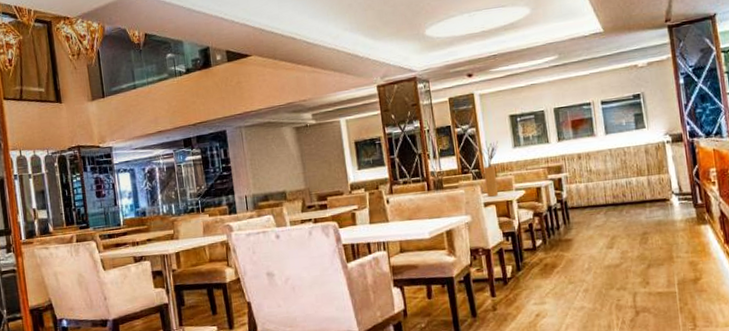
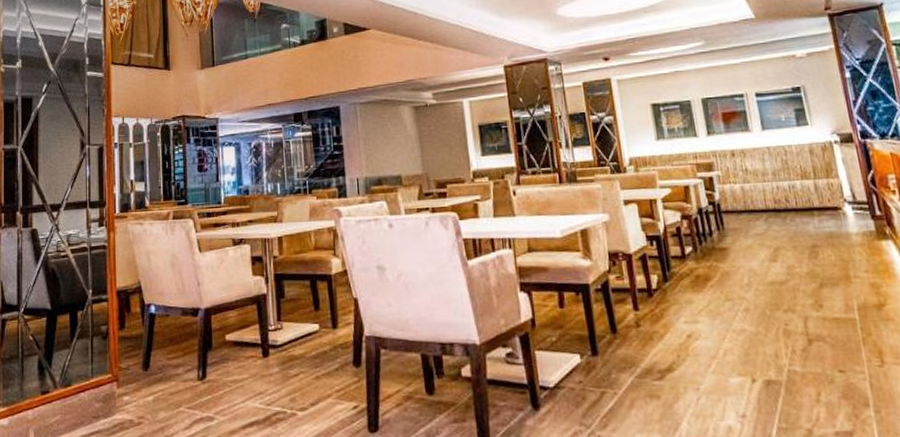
vase: present [478,140,499,197] -> none [616,130,641,194]

